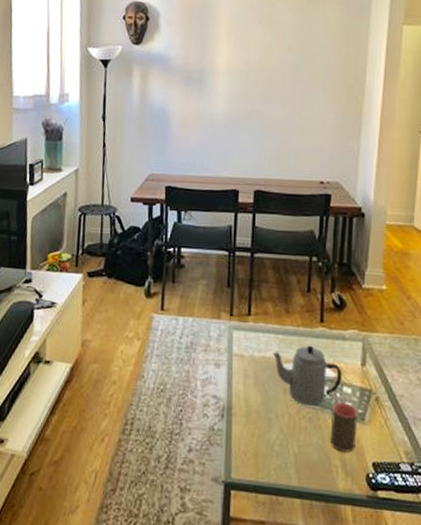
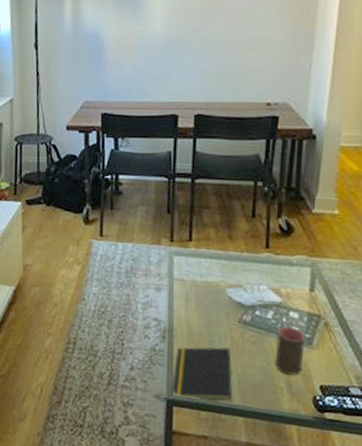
notepad: none [230,425,290,482] -> present [172,347,233,401]
teapot: present [272,345,343,406] -> none [214,270,289,330]

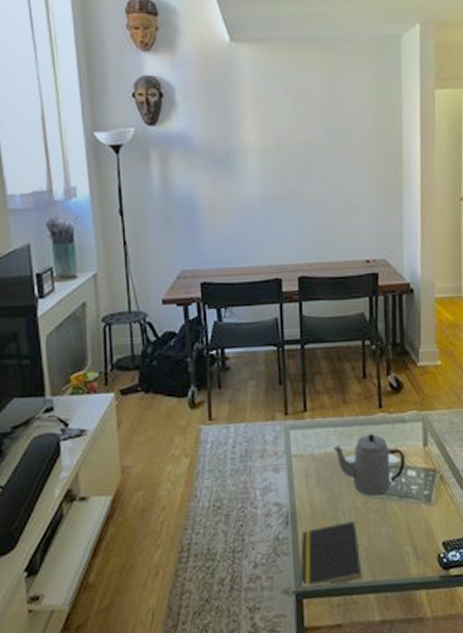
teapot: none [214,270,289,330] -> present [333,433,406,496]
cup: present [274,327,306,375] -> none [398,486,426,537]

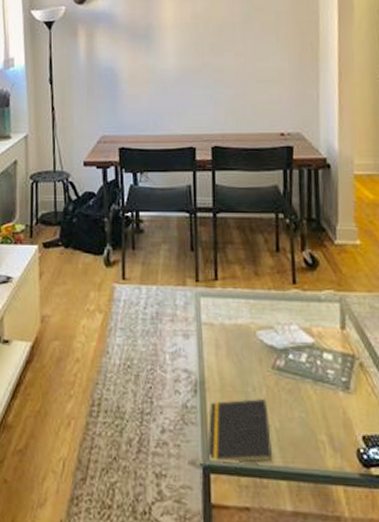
teapot: present [333,433,406,496] -> none [243,309,322,376]

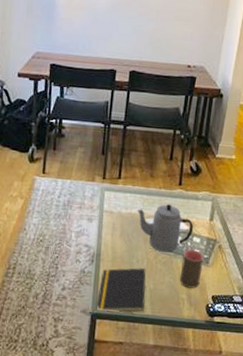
teapot: none [243,309,322,376] -> present [137,204,194,253]
cup: none [313,371,343,426] -> present [179,249,204,288]

